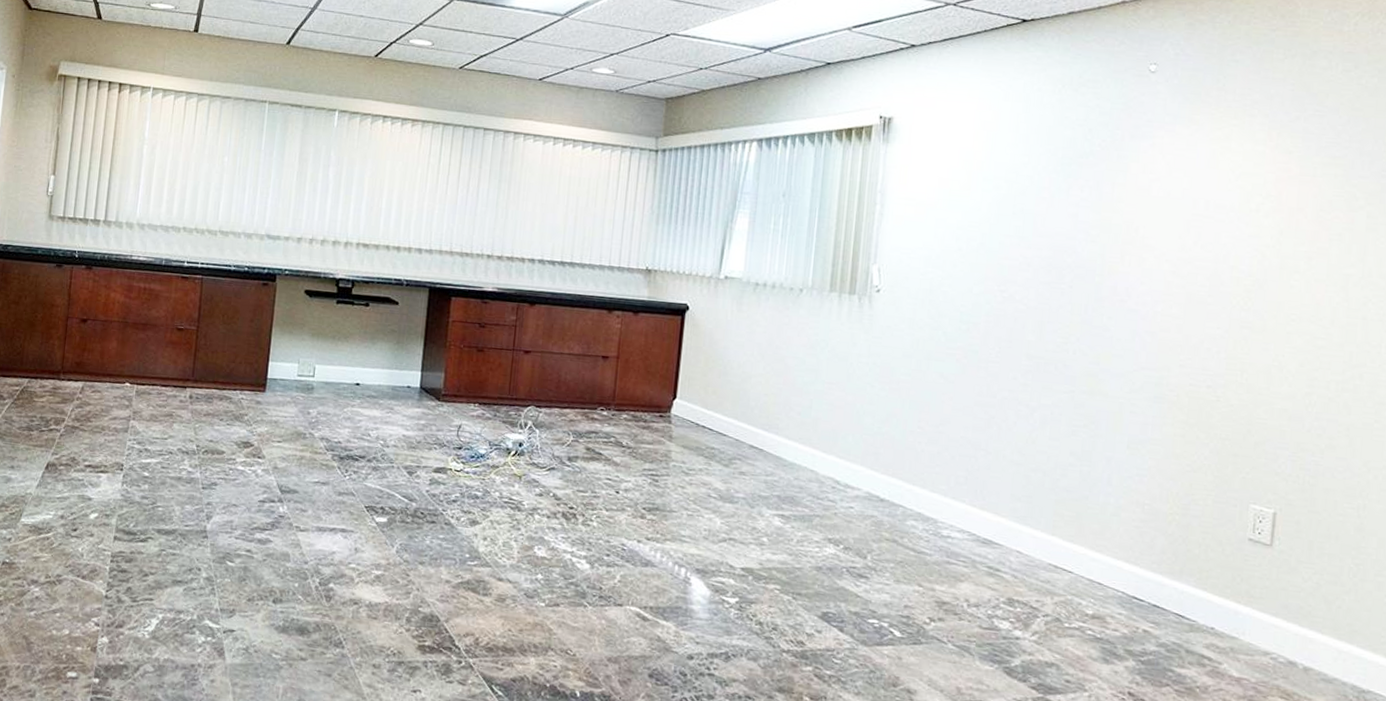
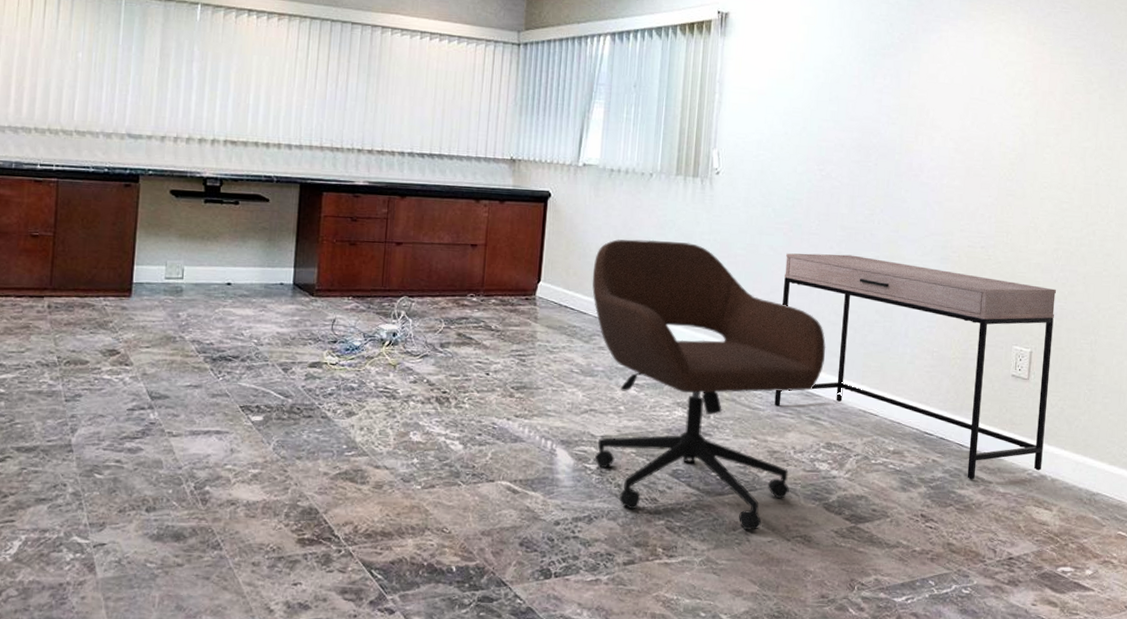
office chair: none [733,358,1008,689] -> present [592,239,826,531]
desk: none [944,382,1310,659] -> present [774,253,1057,480]

